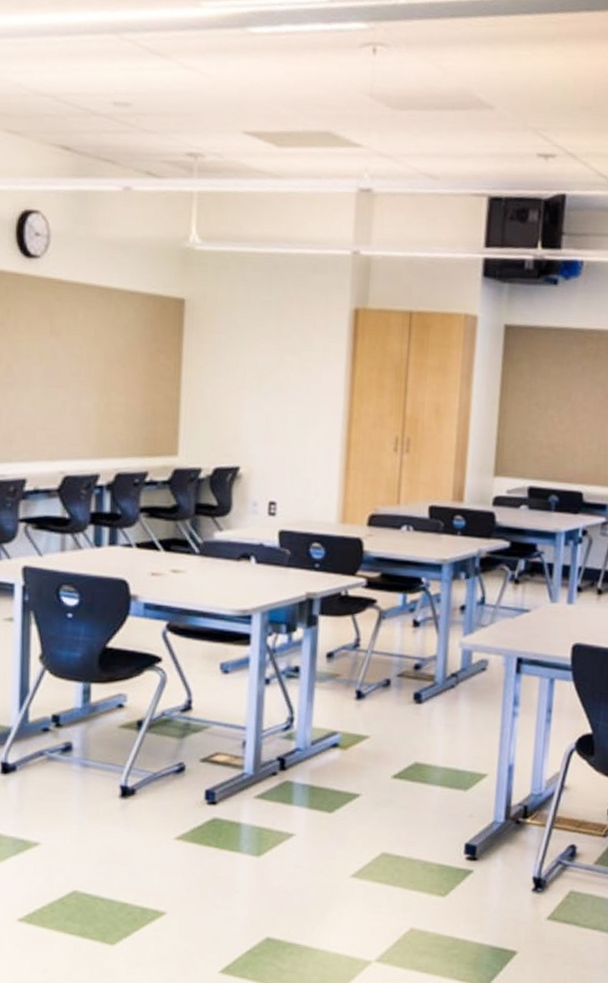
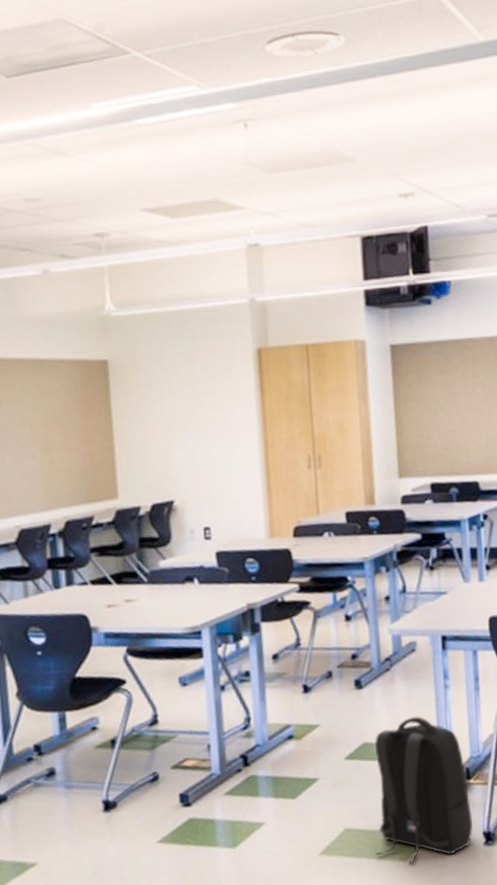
backpack: none [412,742,524,900] -> present [375,716,473,864]

